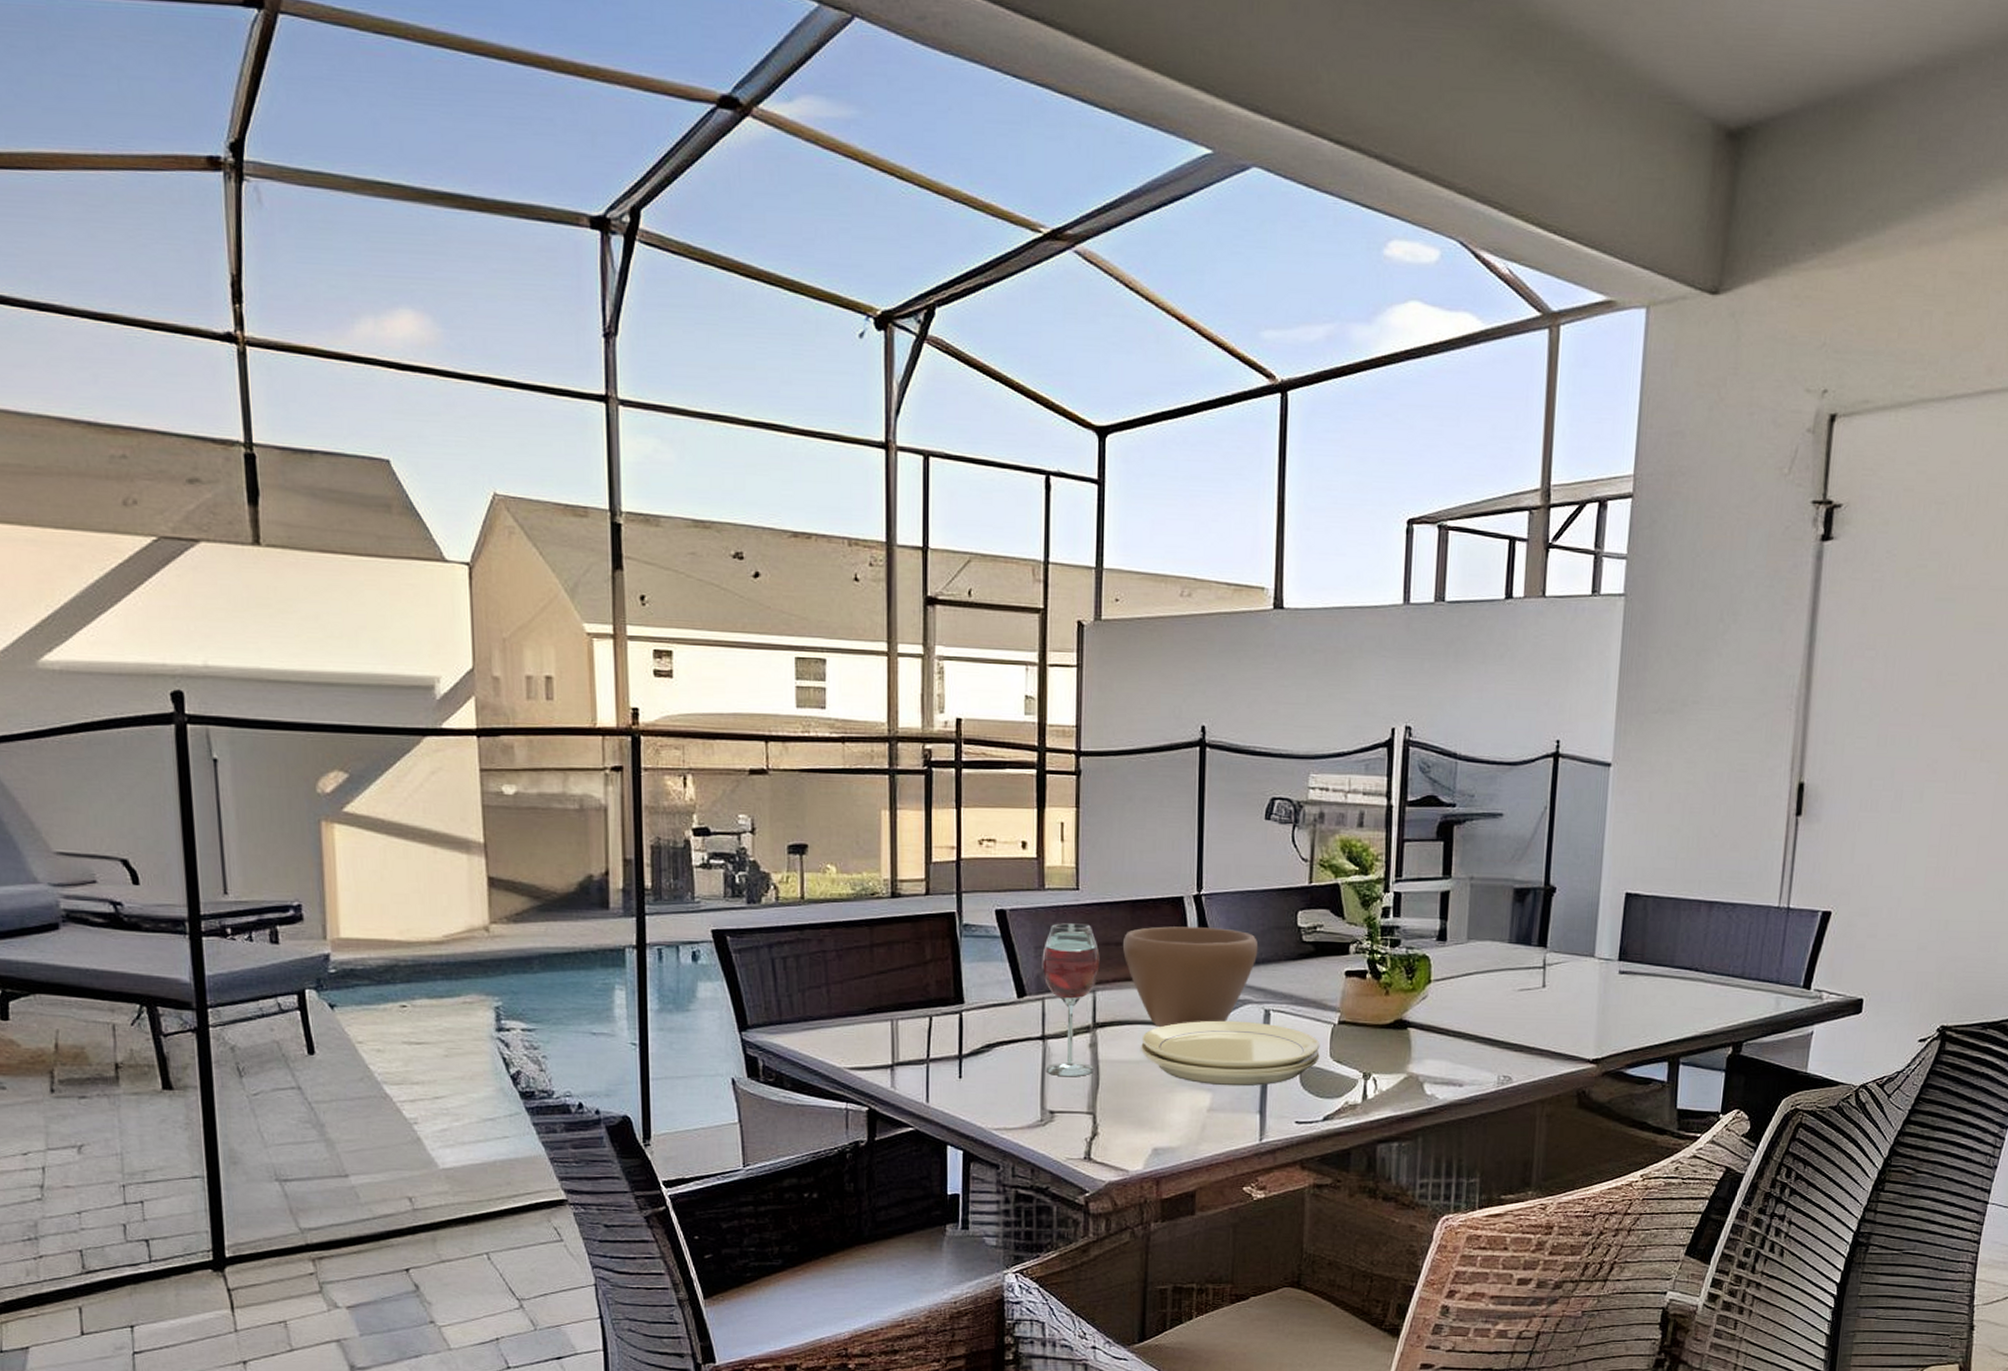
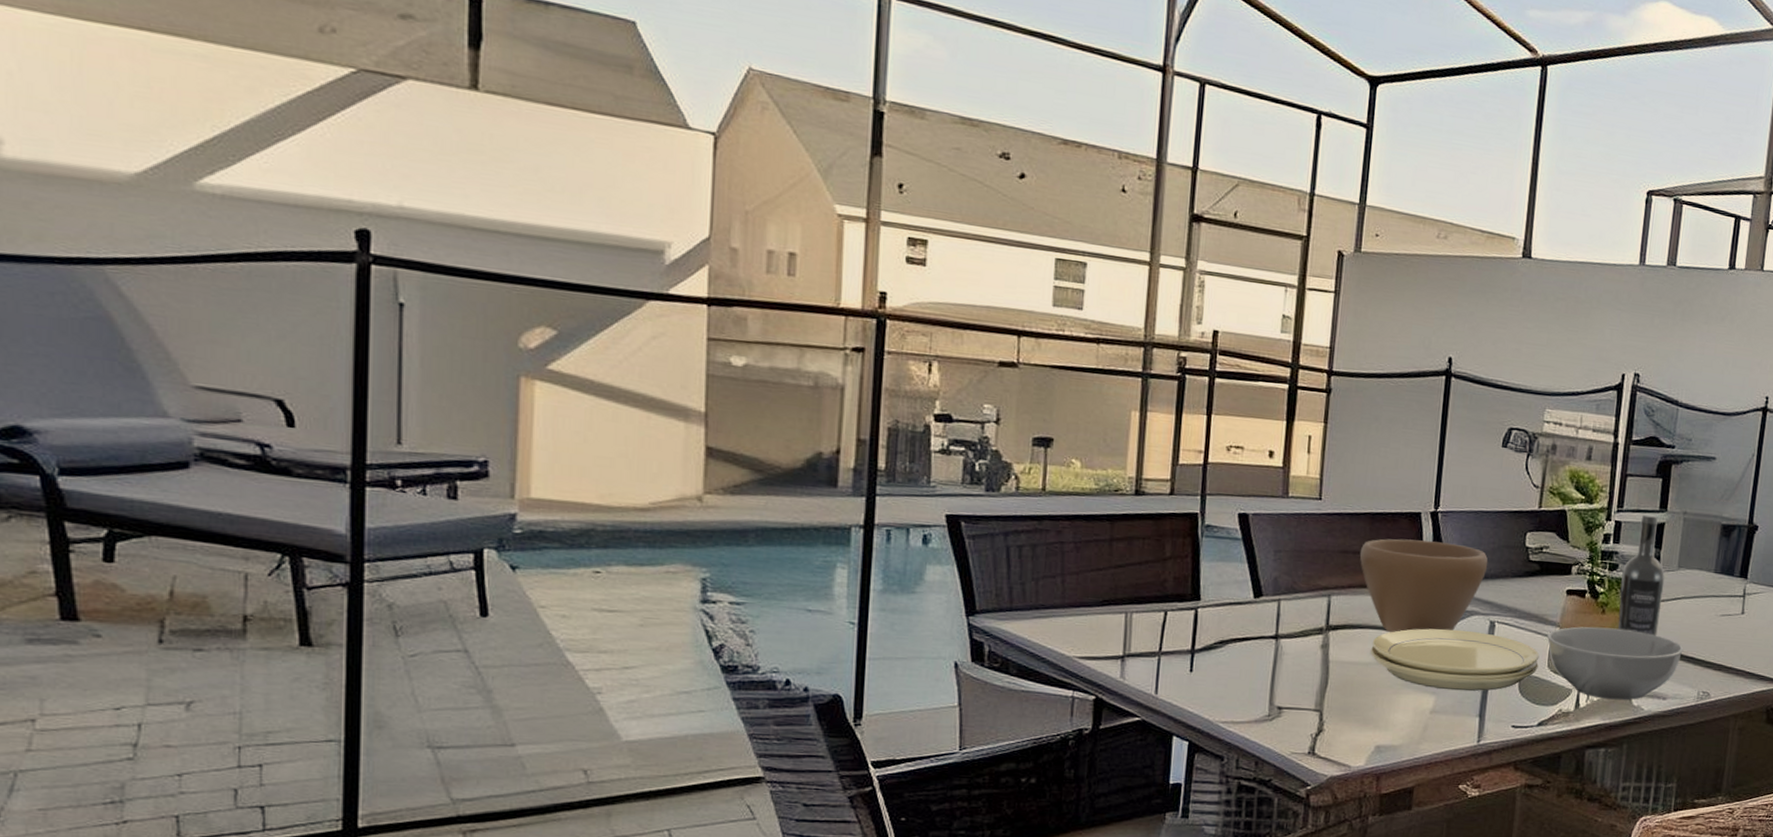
wineglass: present [1042,923,1100,1077] -> none [1276,529,1338,676]
bowl: none [1327,1010,1479,1089] -> present [1546,626,1684,701]
wine bottle: none [1403,883,1454,1017] -> present [1617,514,1665,636]

